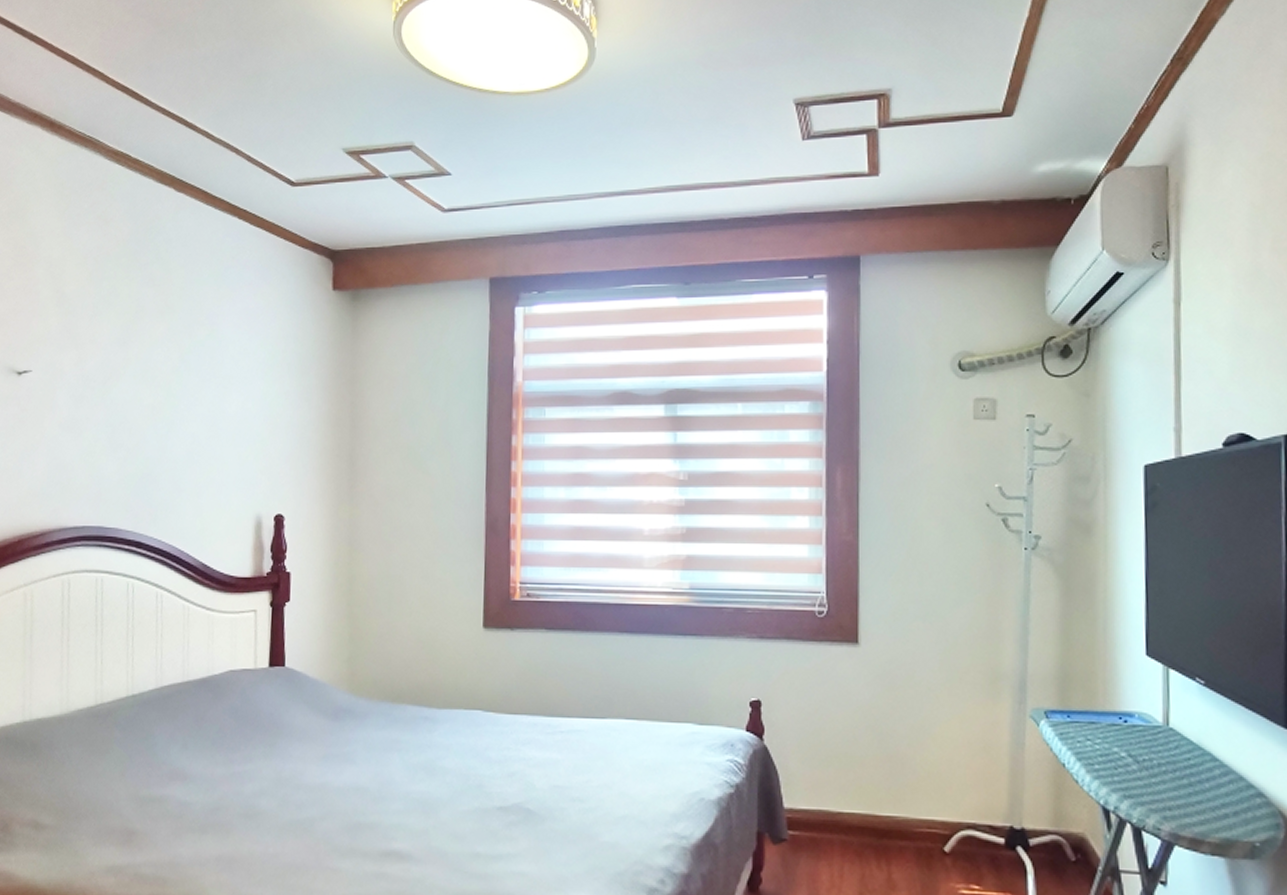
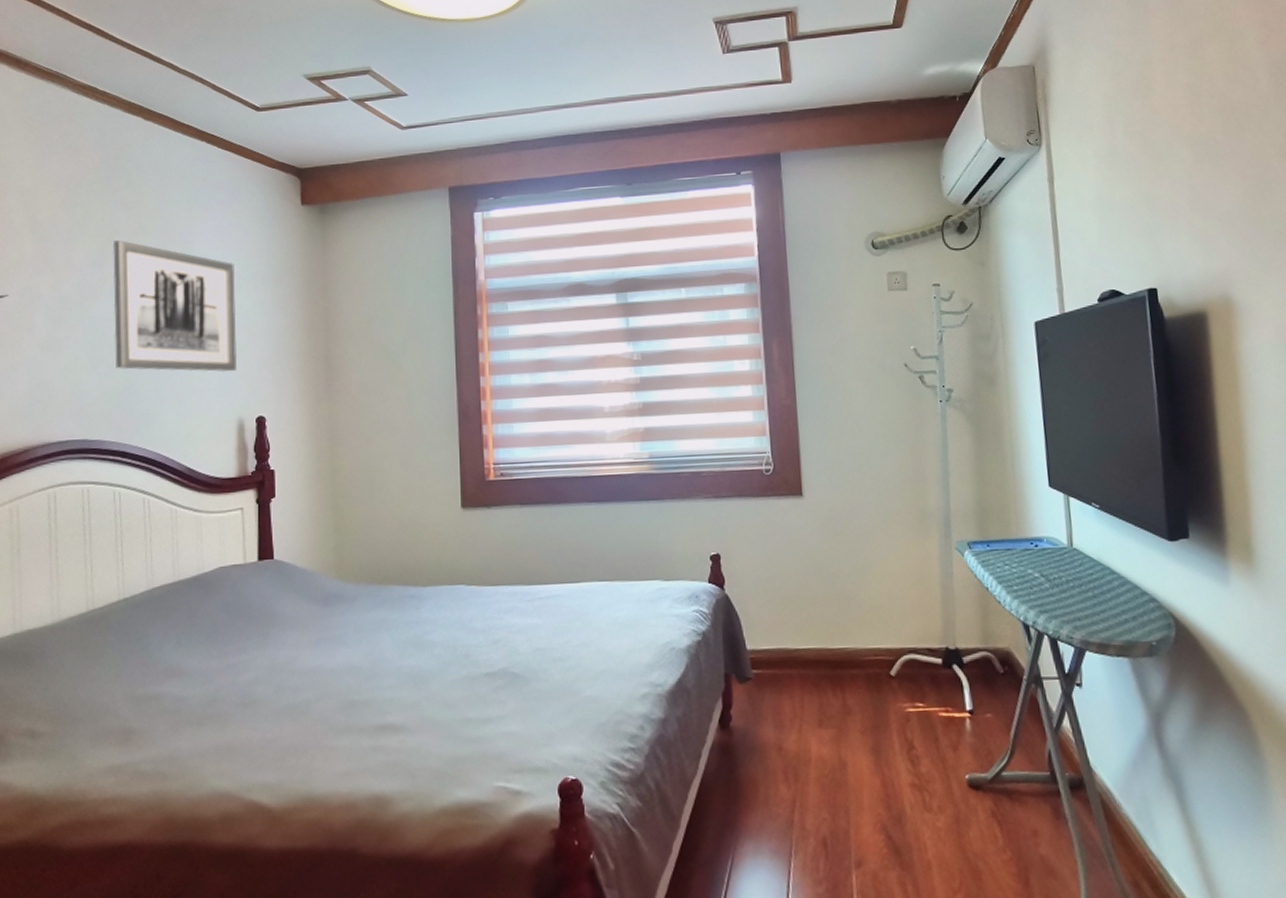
wall art: none [135,319,261,465] -> present [113,240,238,373]

